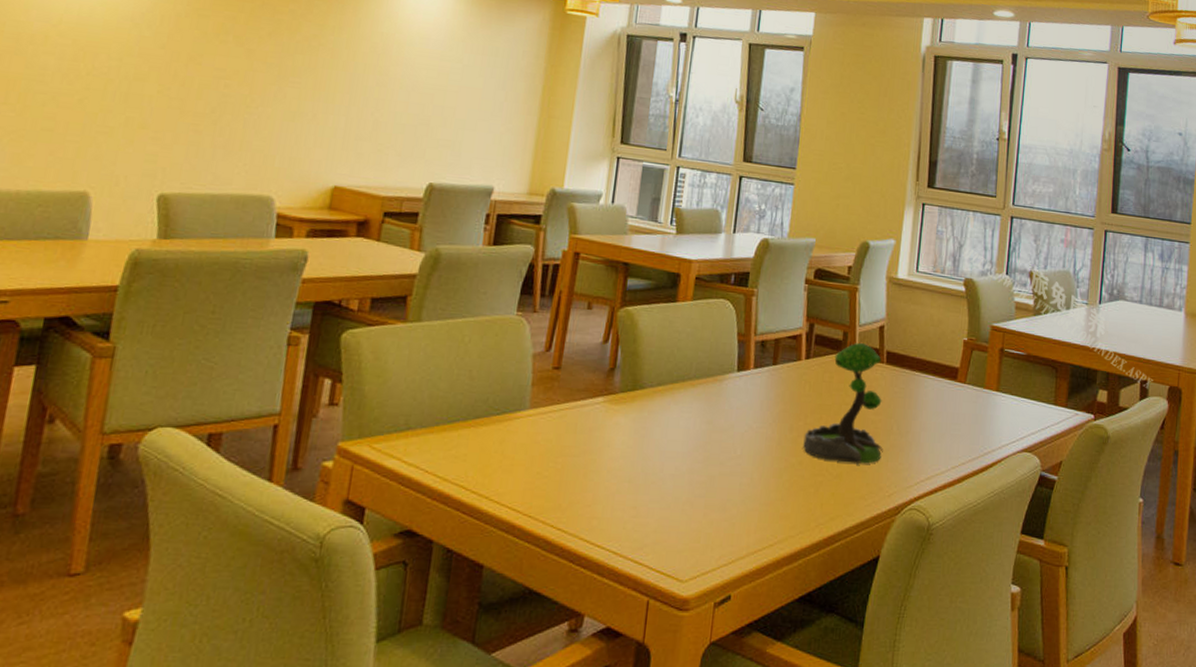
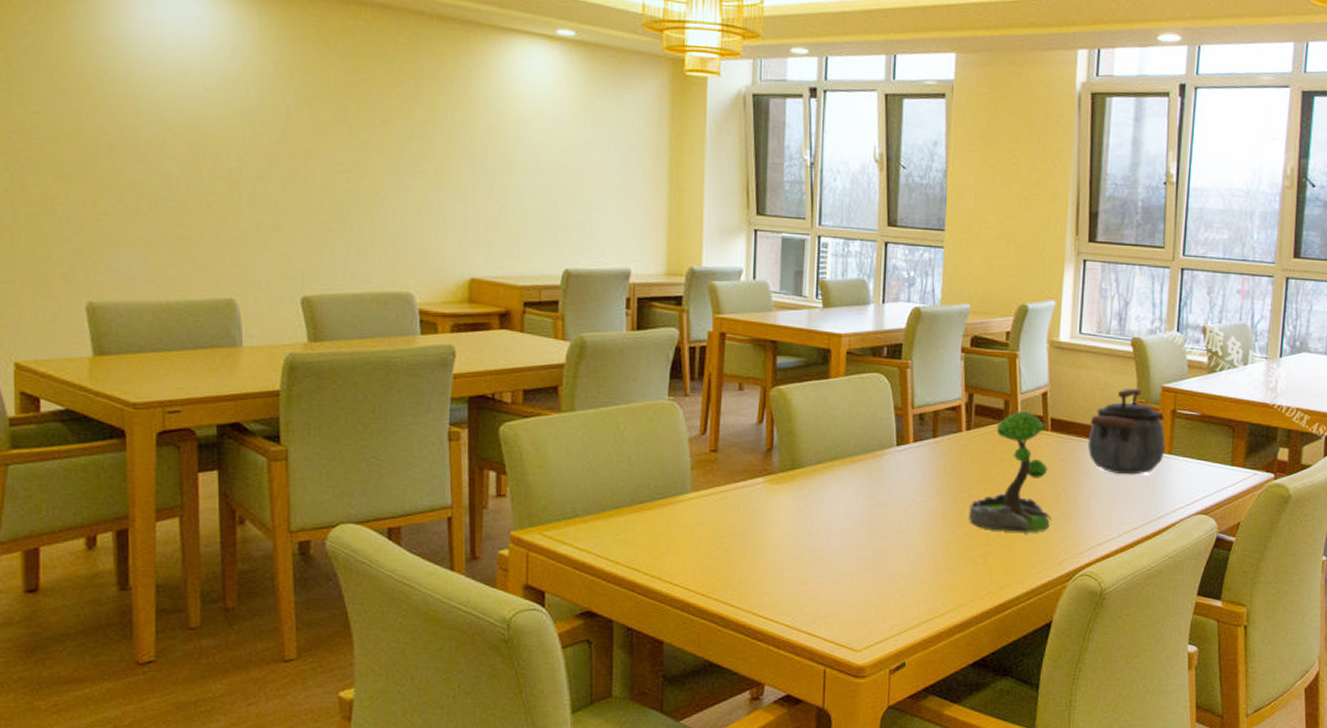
kettle: none [920,325,994,410] -> present [1087,388,1166,475]

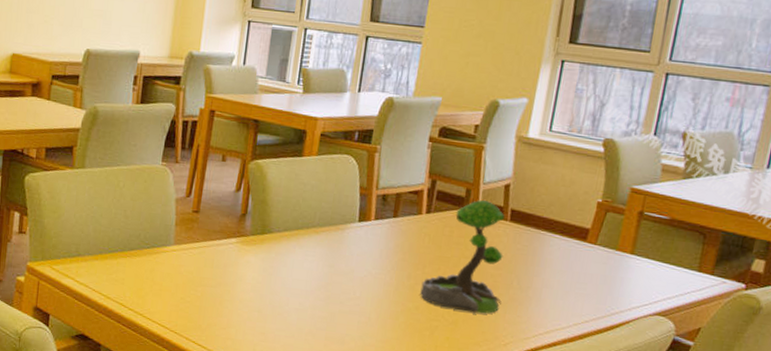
kettle: present [1087,388,1166,475] -> none [545,187,630,271]

